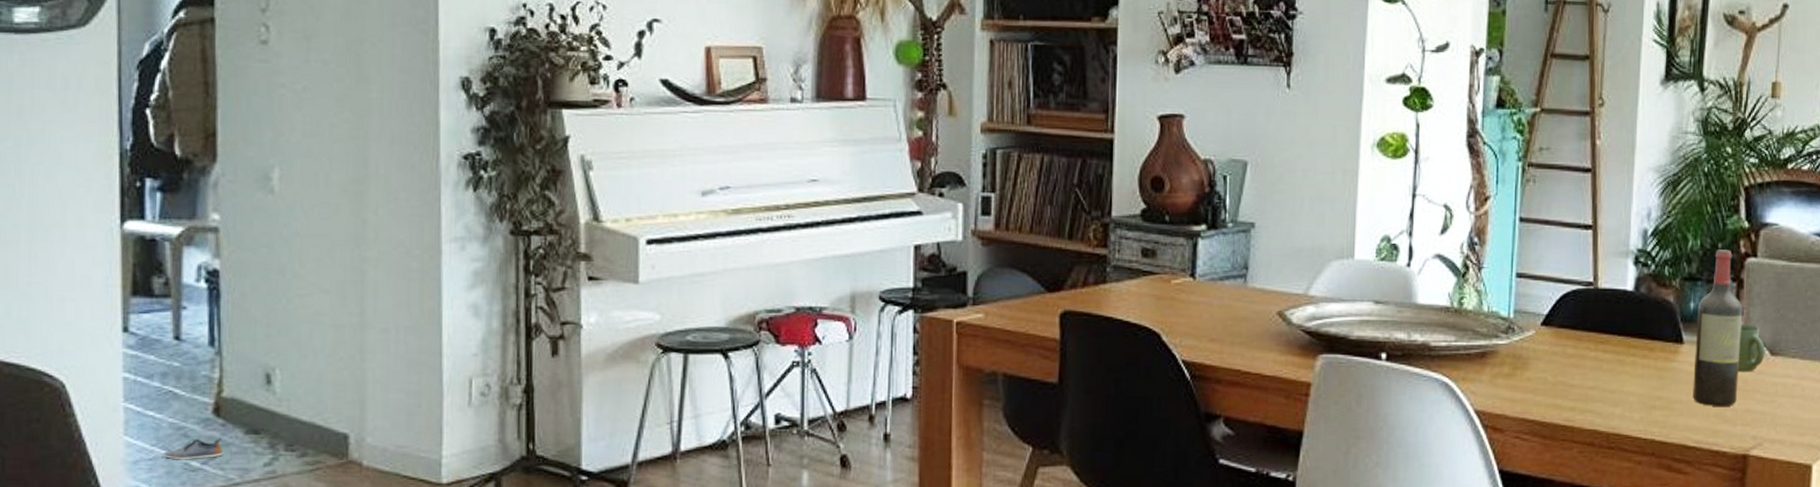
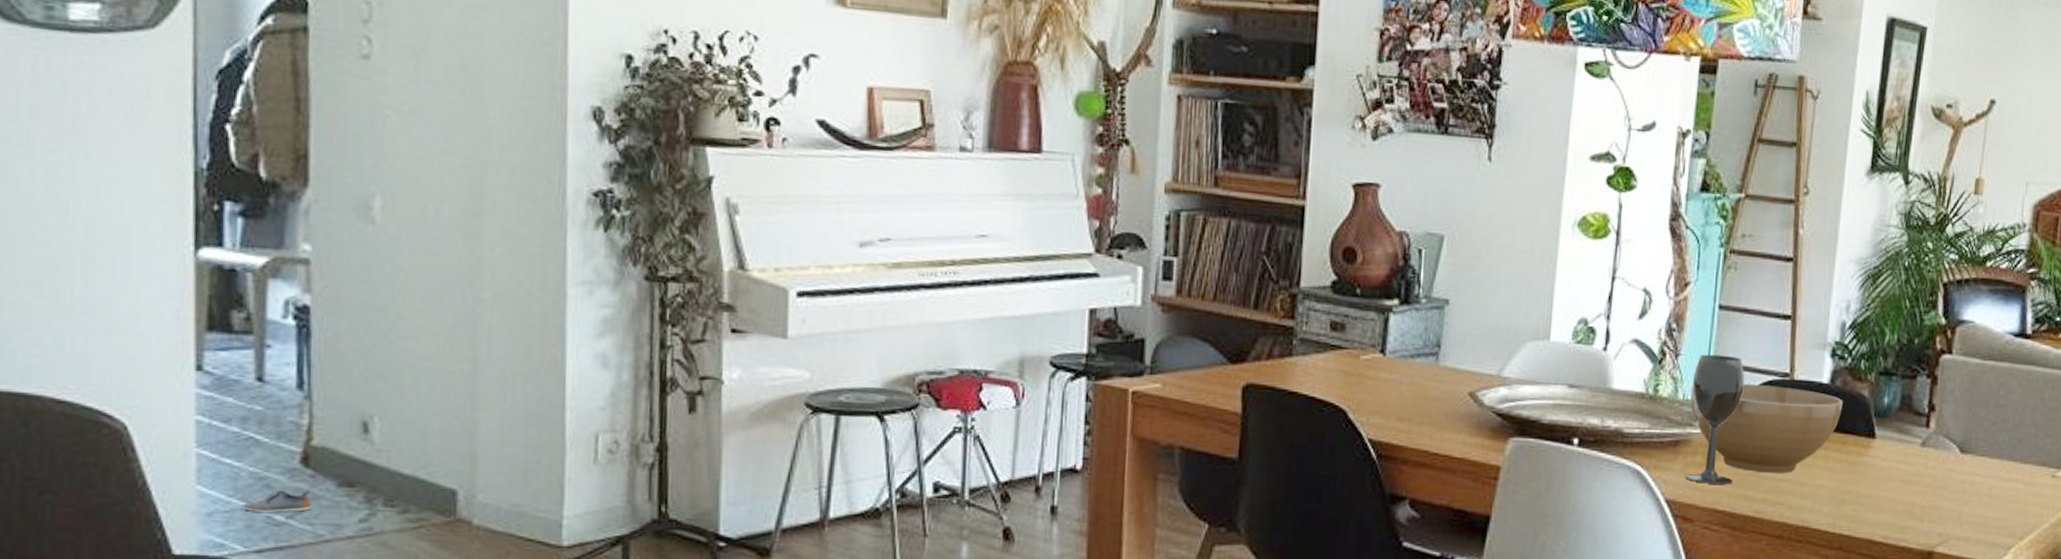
wine glass: none [1494,266,1549,394] -> present [1685,354,1745,485]
bowl: none [1495,293,1648,381] -> present [1690,383,1843,473]
wine bottle: present [1693,249,1743,406] -> none [1882,345,1936,503]
cup: present [1737,324,1765,372] -> none [1927,421,1956,469]

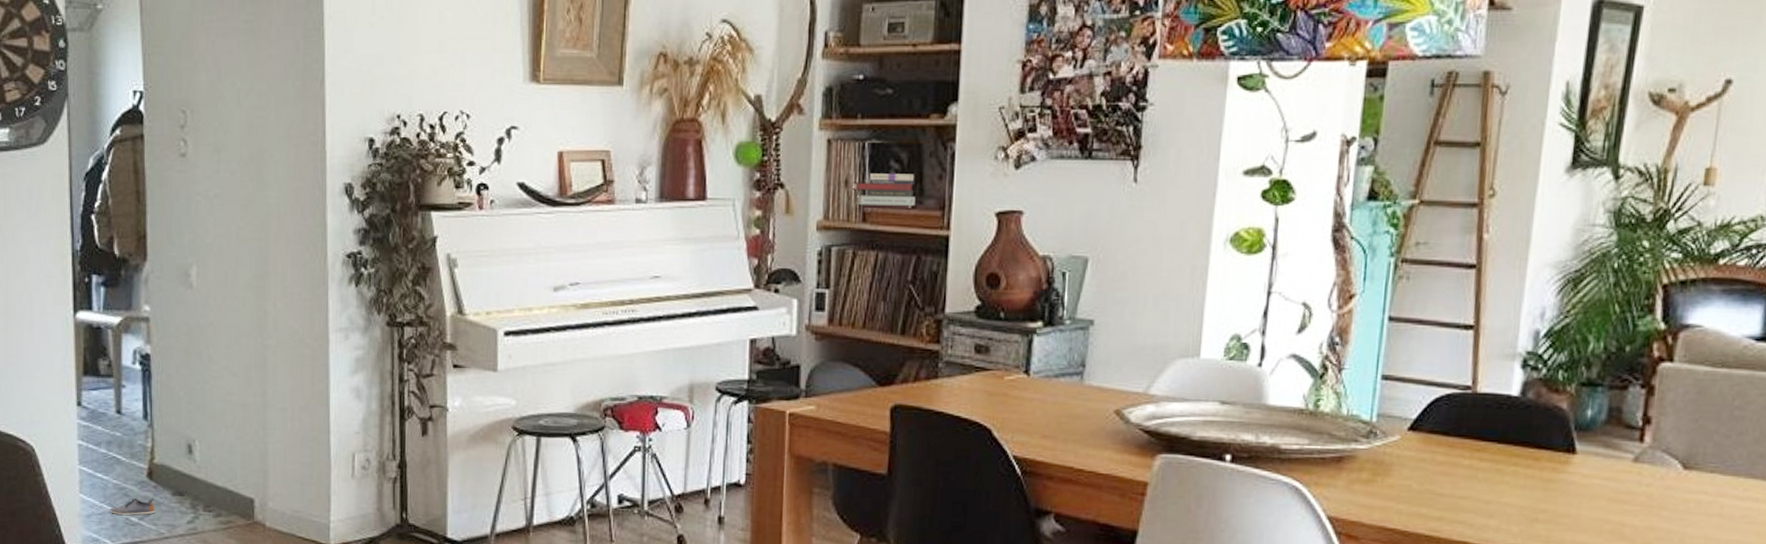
books: none [1203,135,1271,176] -> present [851,173,916,210]
wine glass: present [1685,354,1745,485] -> none [1350,368,1419,502]
bowl: present [1690,383,1843,473] -> none [1355,397,1536,491]

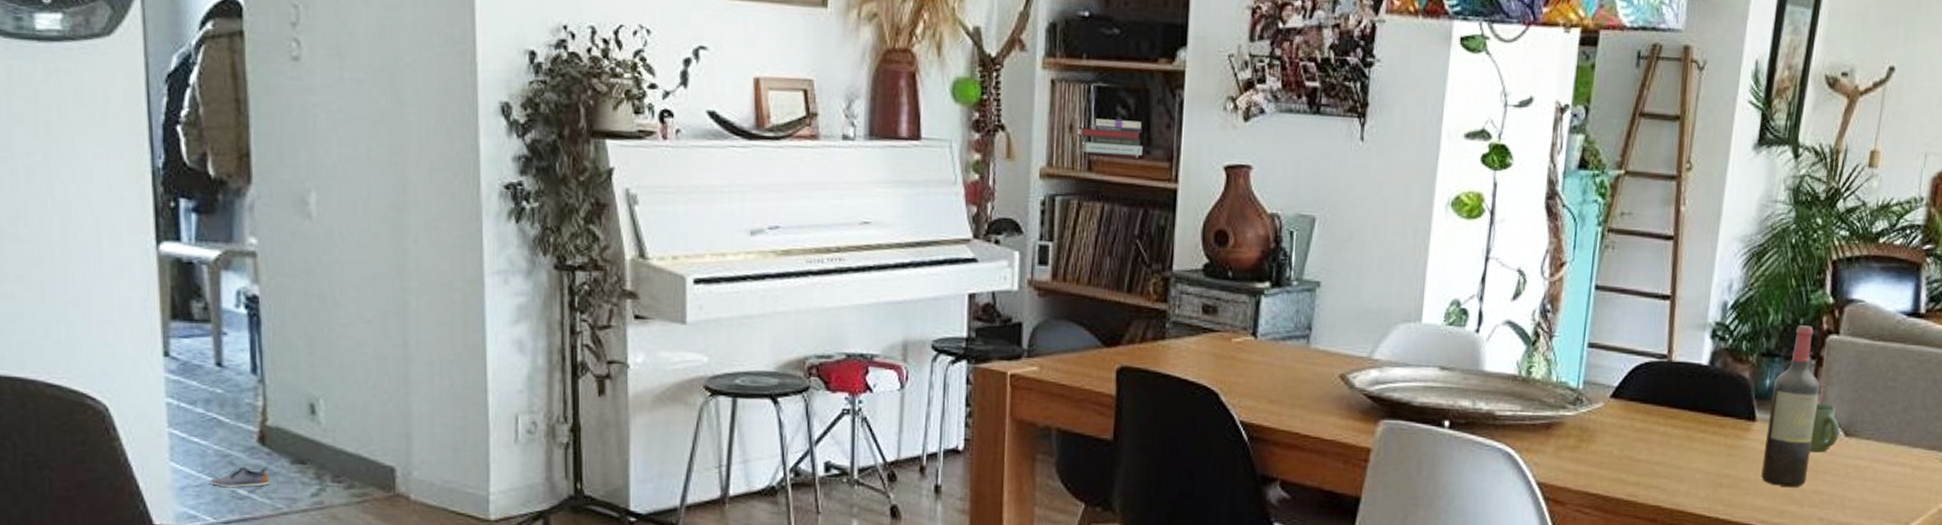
wine bottle: none [1584,353,1652,523] -> present [1761,325,1820,487]
cup: none [1641,434,1677,487] -> present [1809,403,1840,453]

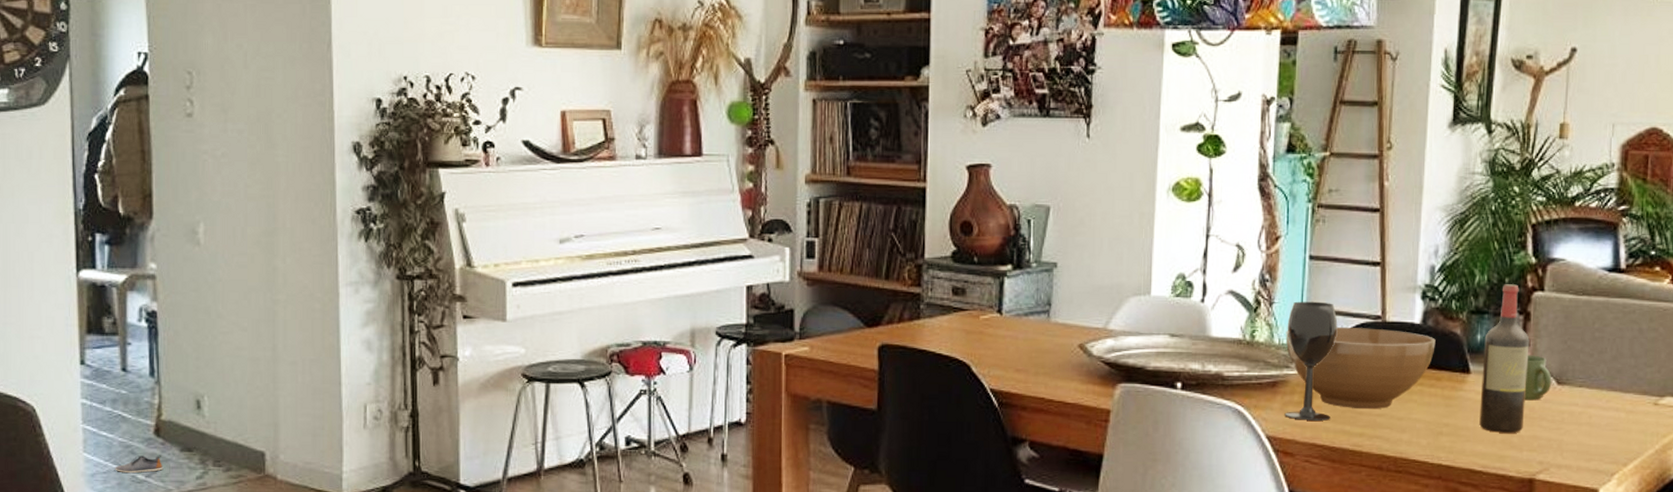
books: present [1076,118,1143,159] -> none [836,130,894,164]
wine glass: none [1558,335,1621,468] -> present [1284,301,1338,421]
bowl: none [1564,365,1723,457] -> present [1285,326,1436,409]

